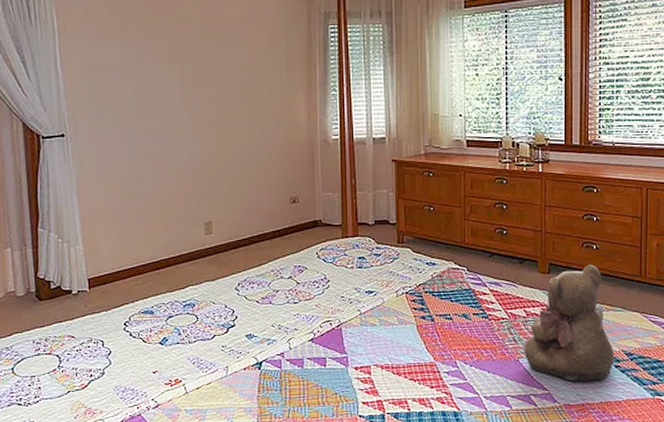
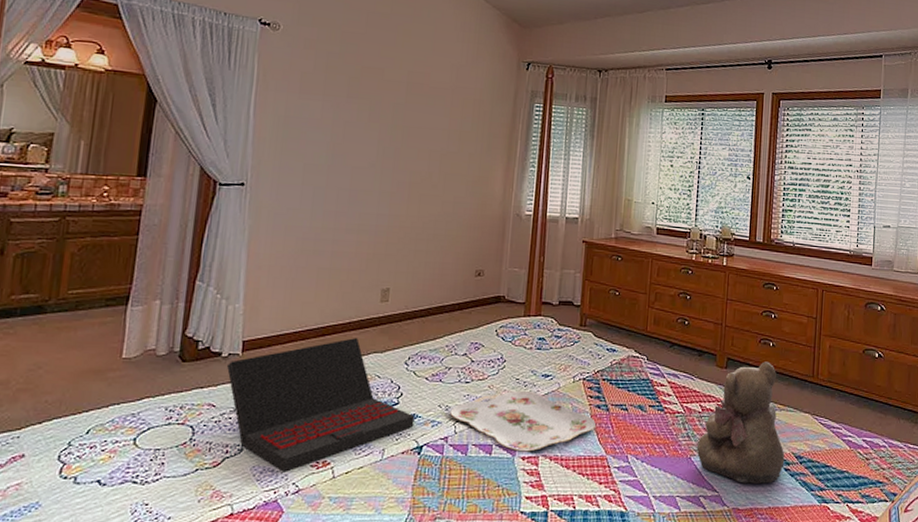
laptop: none [77,269,252,390] -> present [226,338,415,472]
serving tray: none [283,307,422,363] -> present [450,391,596,452]

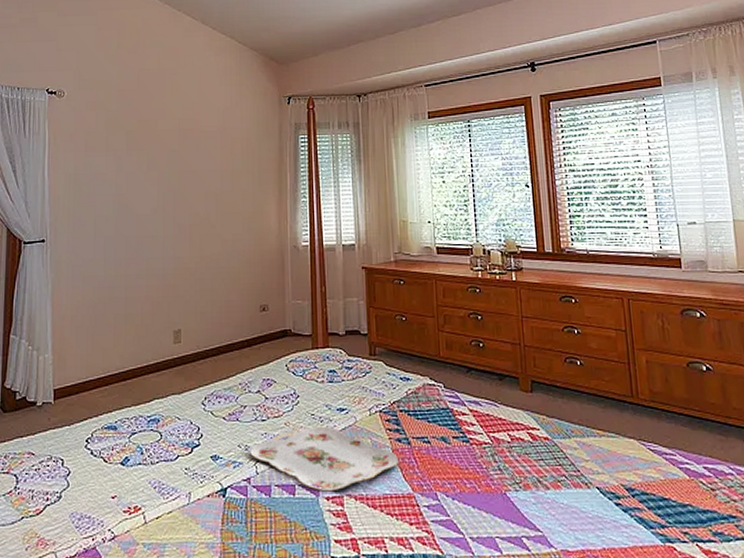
laptop: present [226,338,415,472] -> none [41,381,216,519]
teddy bear: present [696,361,785,484] -> none [510,382,614,521]

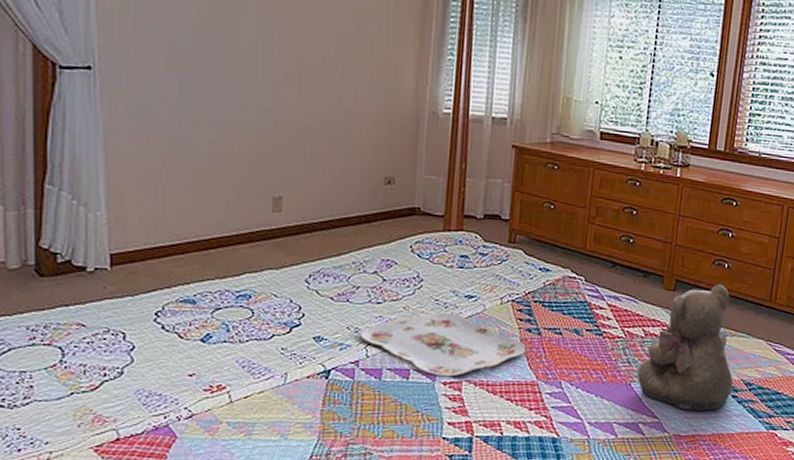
teddy bear: none [510,382,614,521] -> present [637,284,734,410]

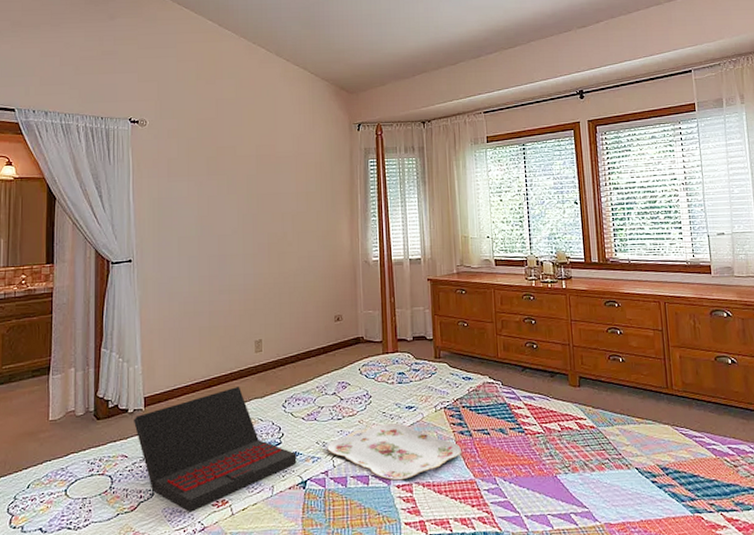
laptop: none [93,252,320,396] -> present [133,387,297,512]
teddy bear: present [637,284,734,410] -> none [560,377,651,498]

